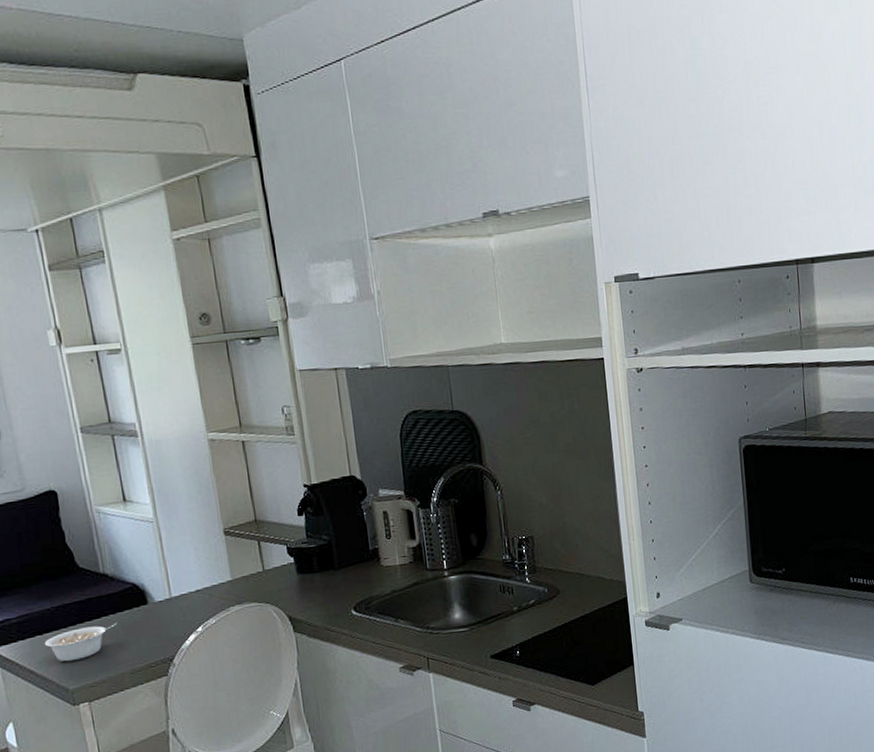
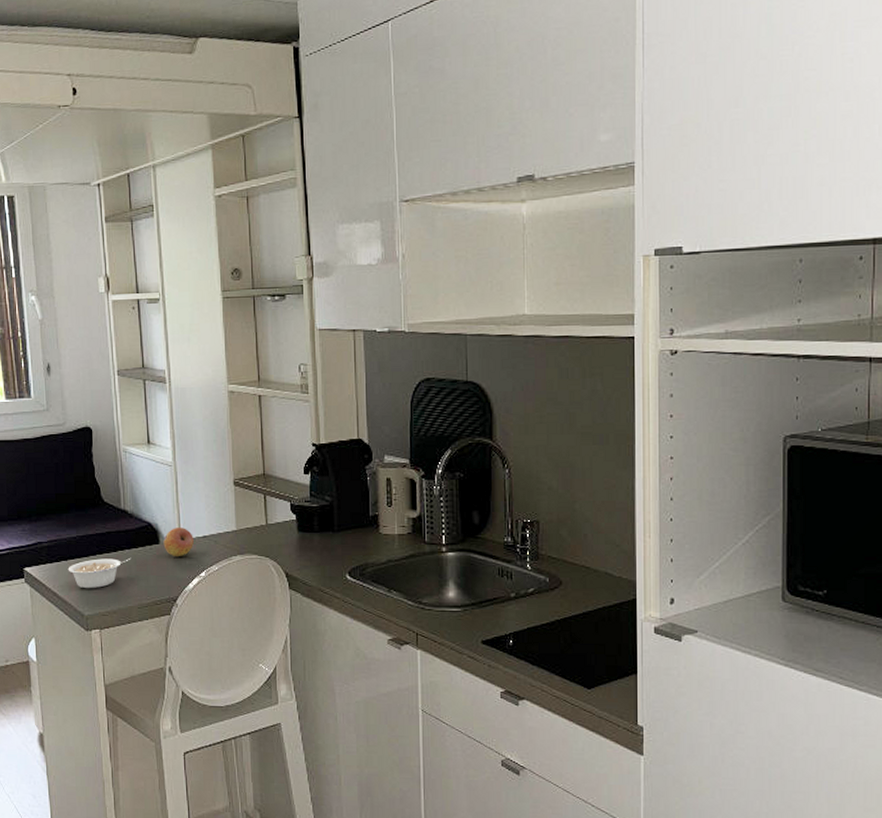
fruit: none [152,584,186,615] -> present [163,528,194,556]

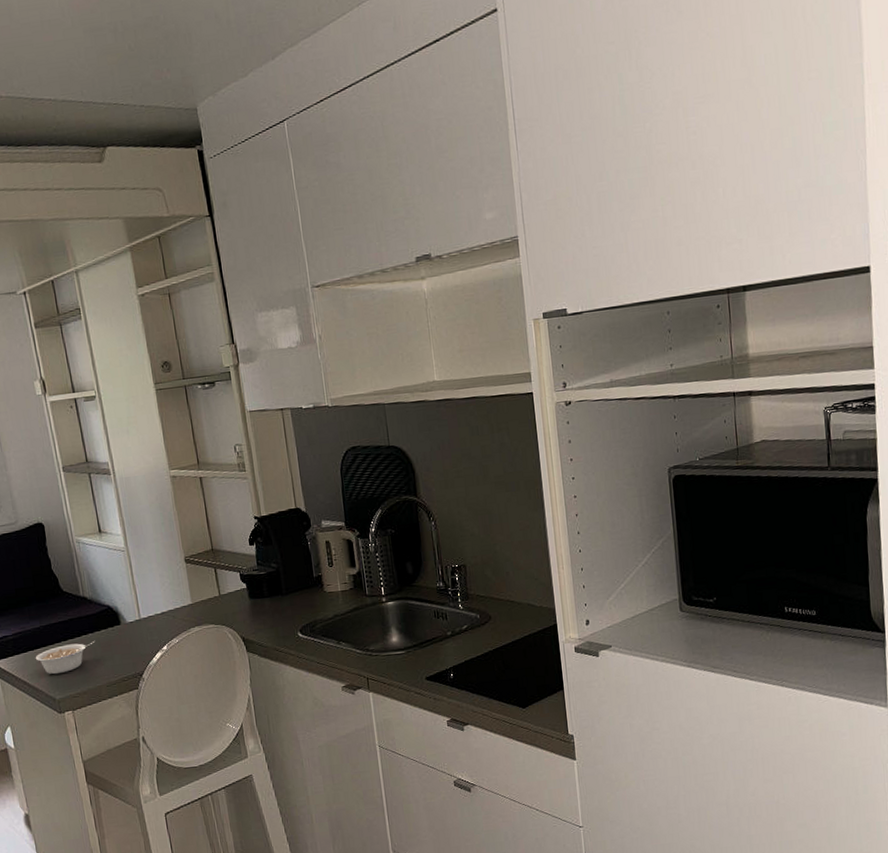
fruit: present [163,528,194,556] -> none [124,607,153,635]

